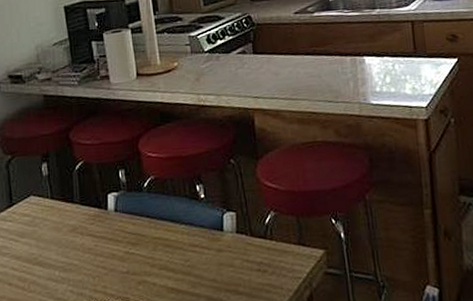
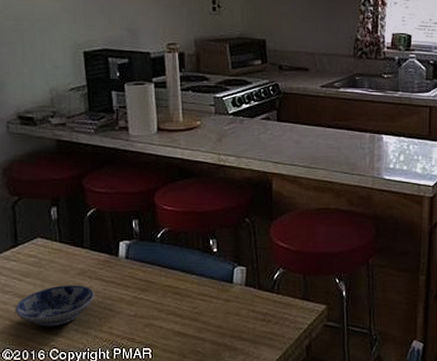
bowl: none [12,242,88,289] -> present [15,285,95,327]

